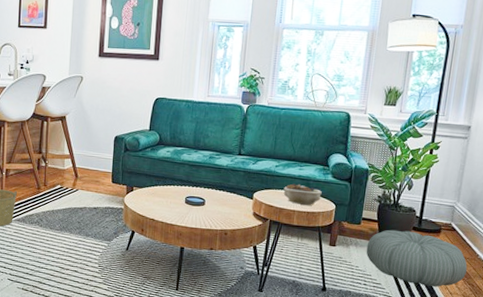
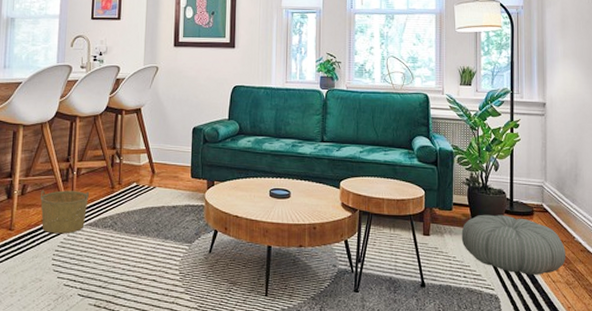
succulent planter: present [283,183,322,205] -> none [370,169,409,192]

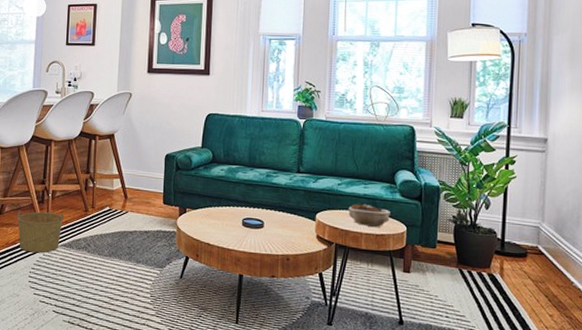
succulent planter: none [370,169,409,192] -> present [348,203,390,227]
pouf: present [461,214,566,275] -> none [445,253,562,320]

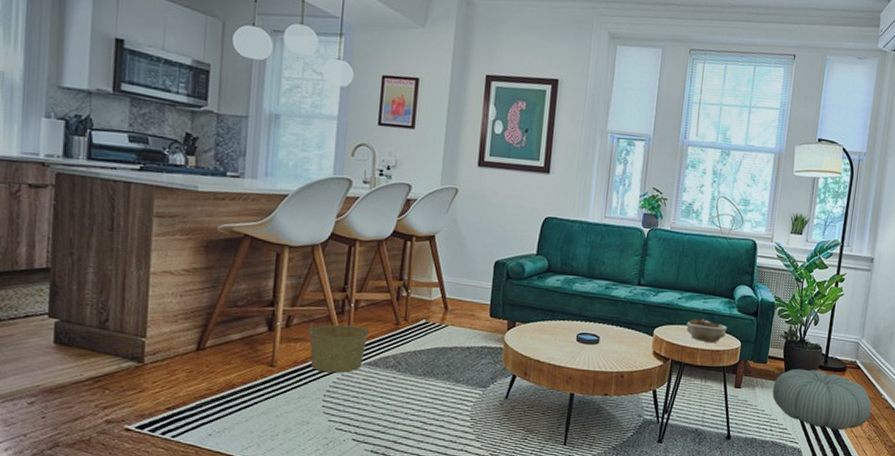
pouf: none [445,253,562,320] -> present [772,368,872,430]

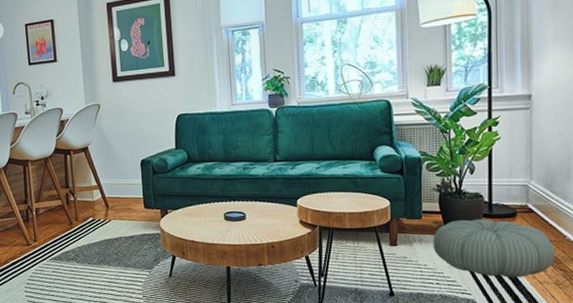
basket: present [308,322,369,373] -> none [5,229,50,269]
succulent planter: present [686,318,727,343] -> none [329,183,372,206]

